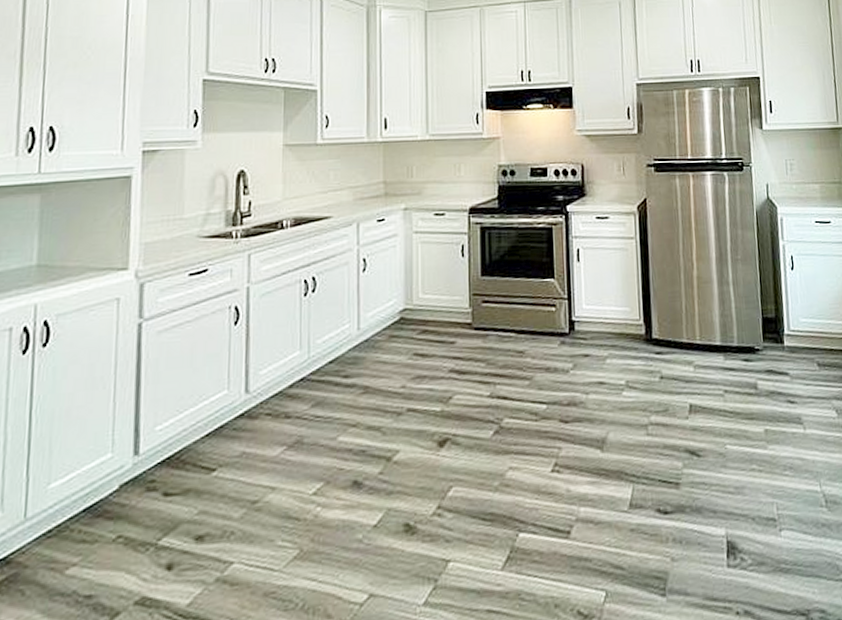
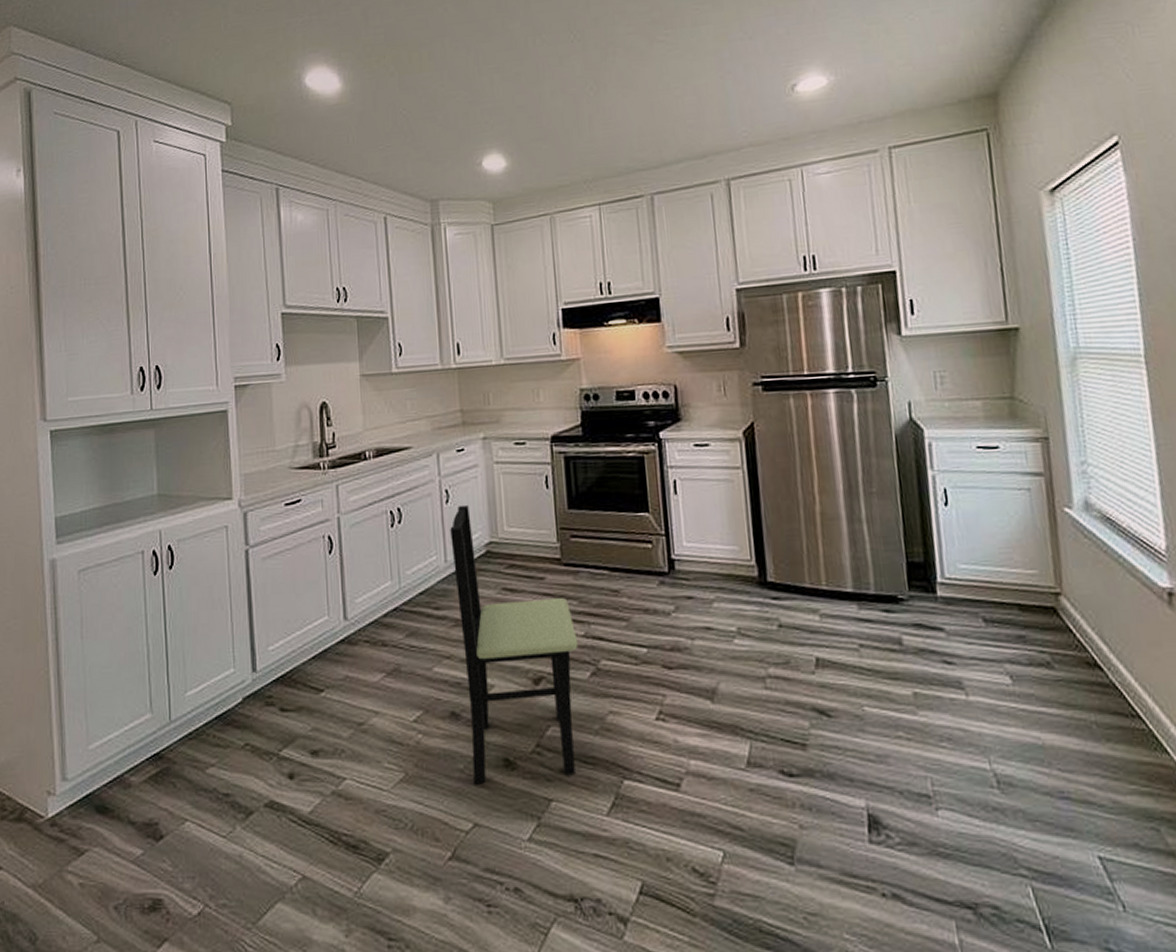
dining chair: none [365,272,484,554] -> present [450,504,578,785]

